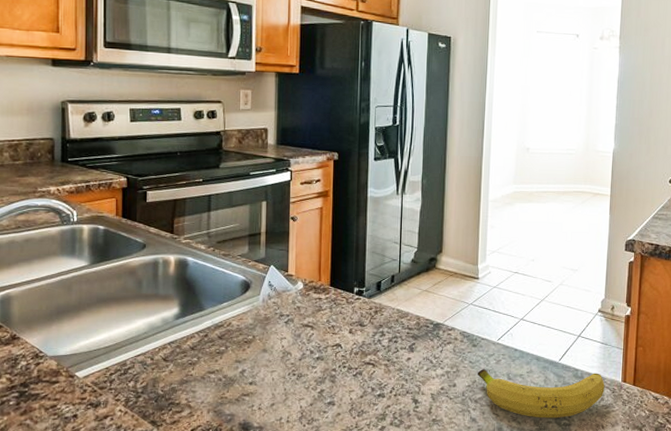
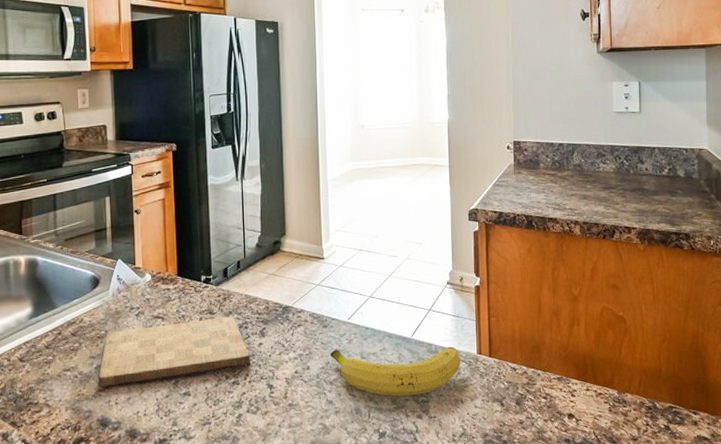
cutting board: none [243,330,398,392] -> present [98,317,251,388]

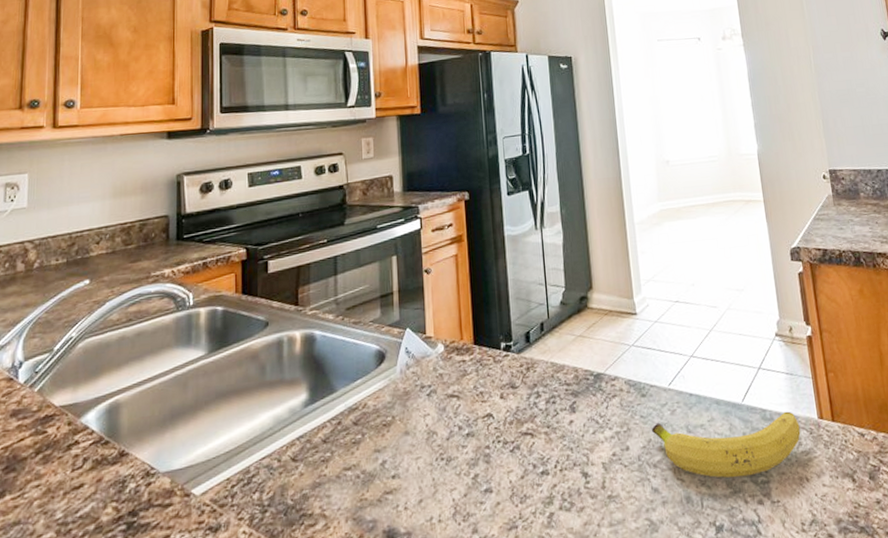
cutting board: present [98,317,251,388] -> none [384,390,562,489]

